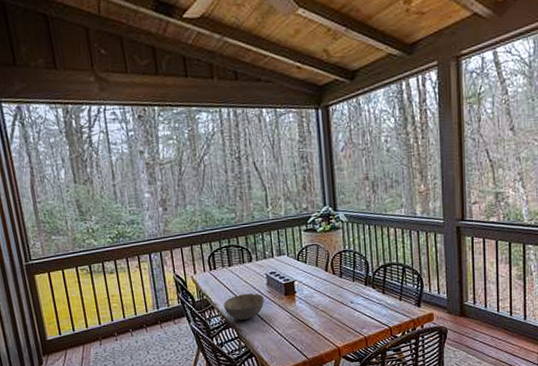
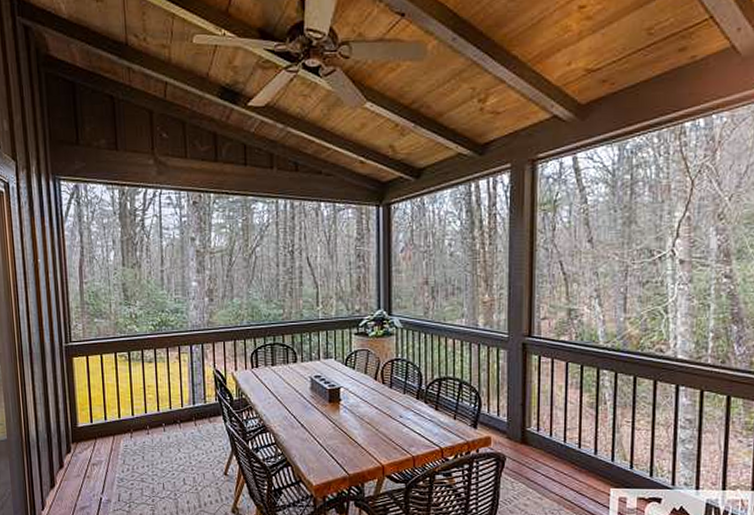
bowl: present [223,293,265,320] -> none [262,396,307,425]

